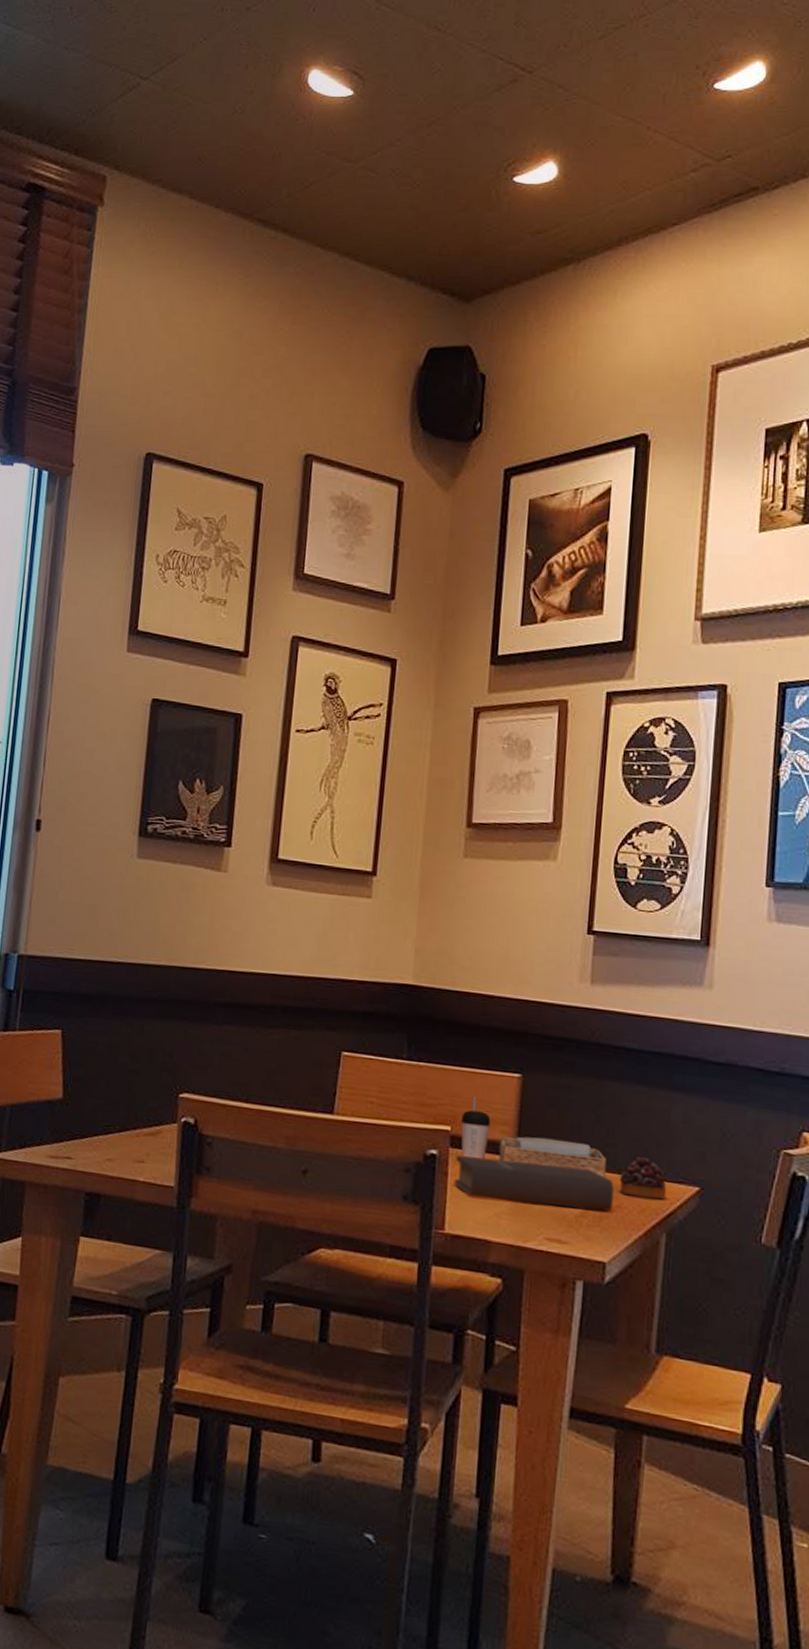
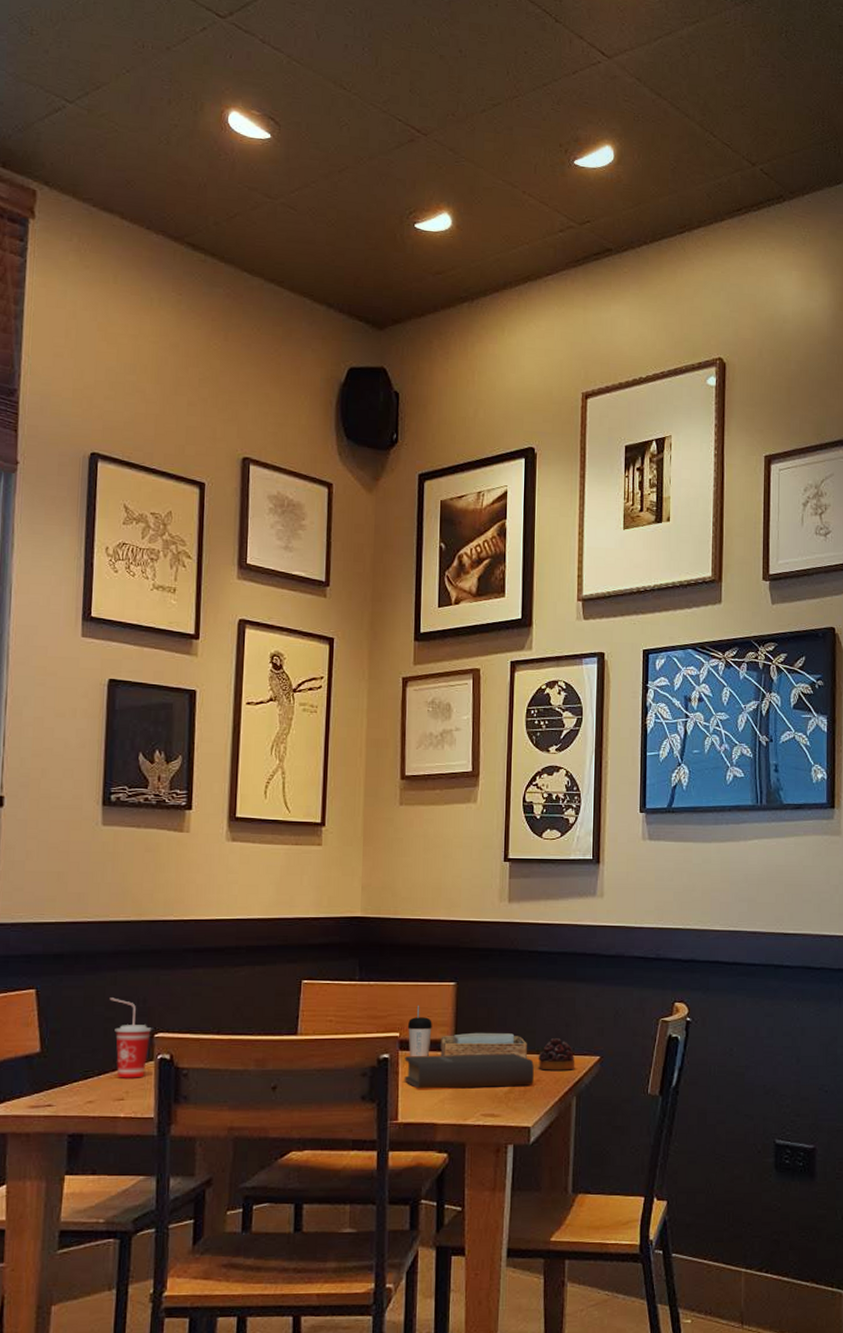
beverage cup: none [135,1048,177,1141] -> present [109,997,152,1078]

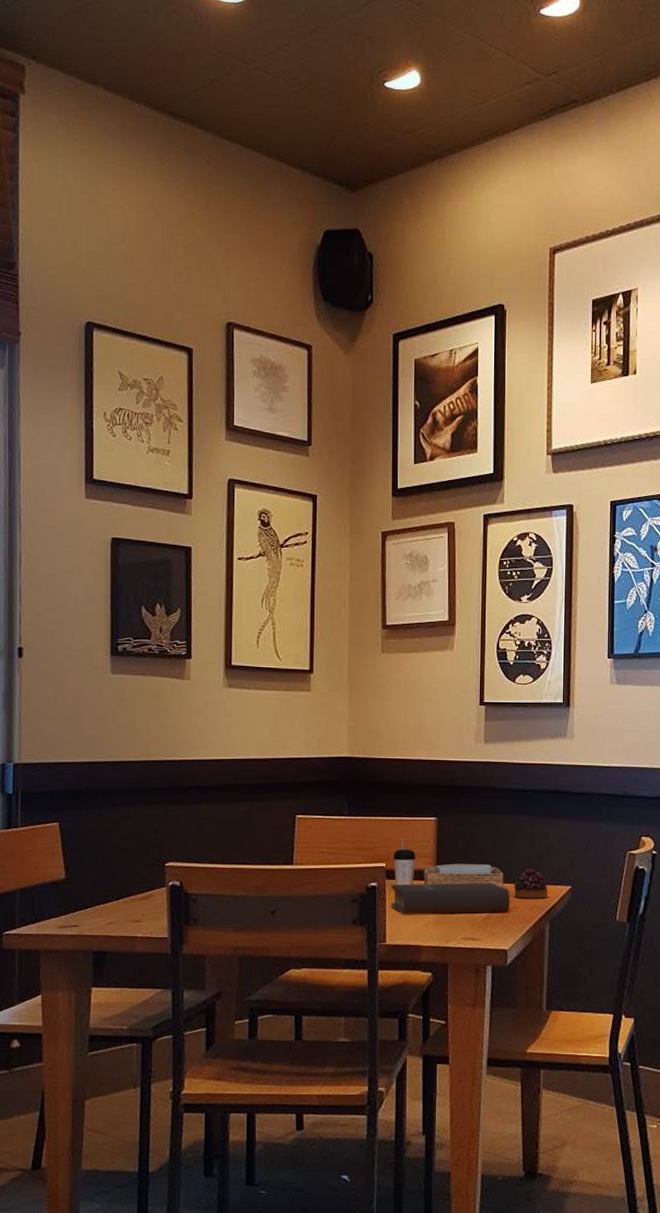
beverage cup: present [109,997,152,1078] -> none [124,830,163,902]

